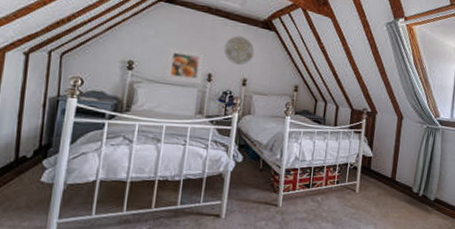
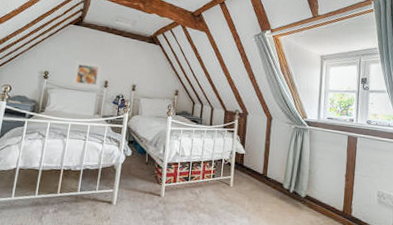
wall decoration: present [223,35,255,66] -> none [117,49,143,74]

